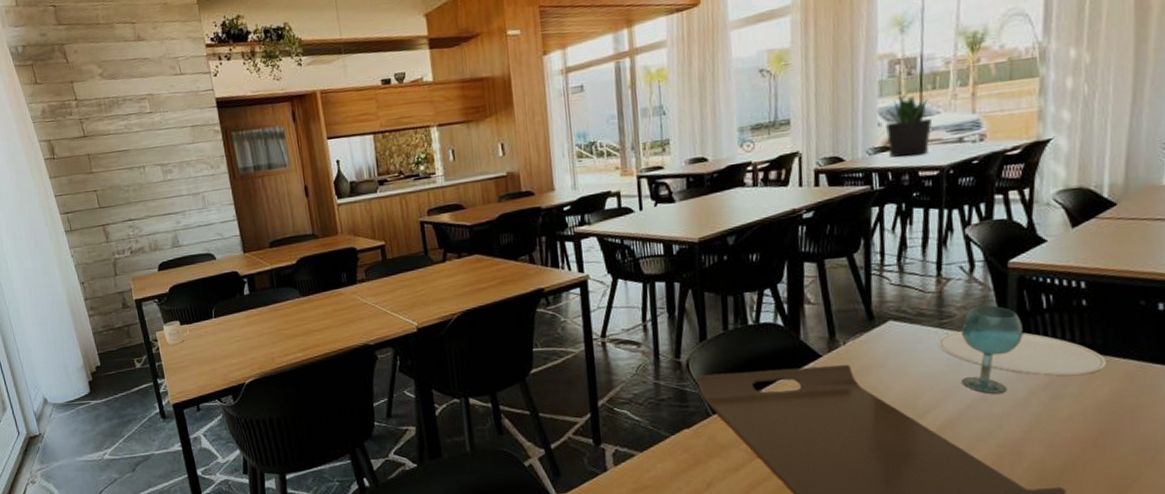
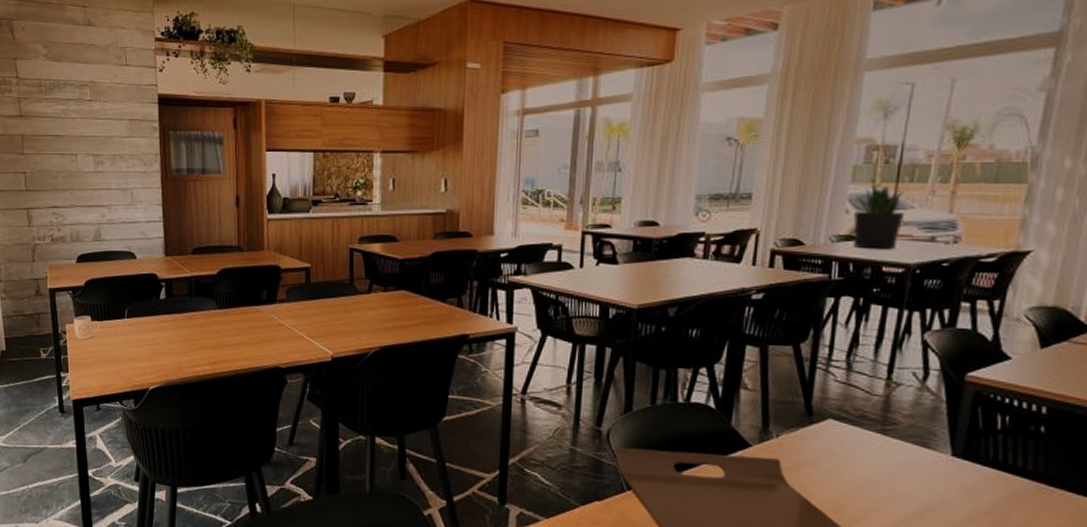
plate: present [938,332,1107,377] -> none [878,440,1059,506]
wine glass: present [960,305,1023,395] -> none [898,416,972,513]

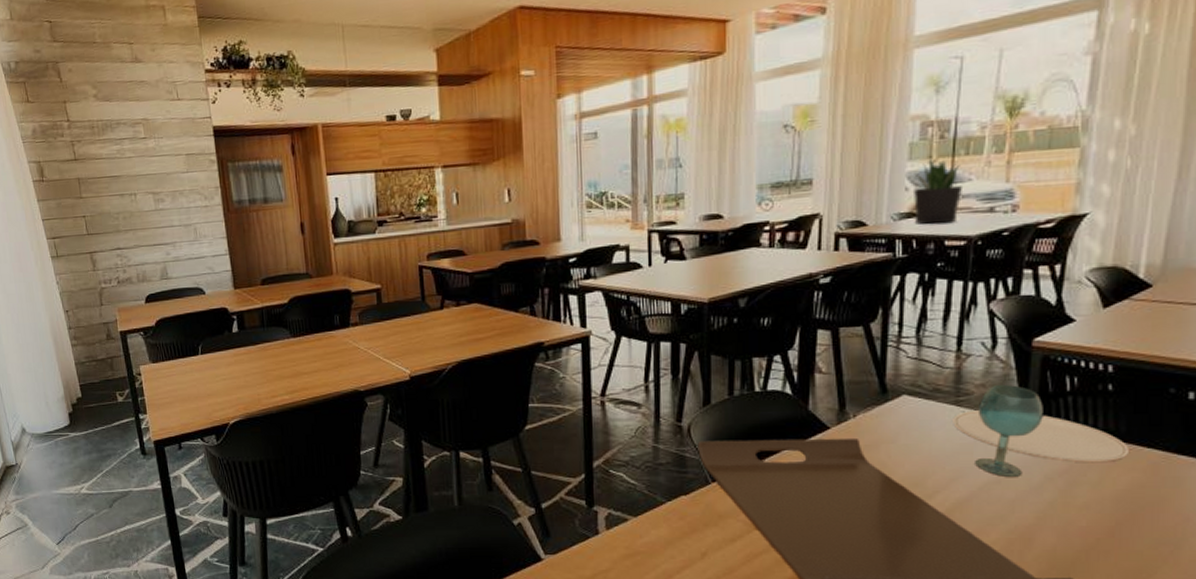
mug: present [74,316,100,341] -> none [148,355,175,381]
plate: none [878,440,1059,506] -> present [953,410,1130,463]
wine glass: none [898,416,972,513] -> present [975,384,1043,478]

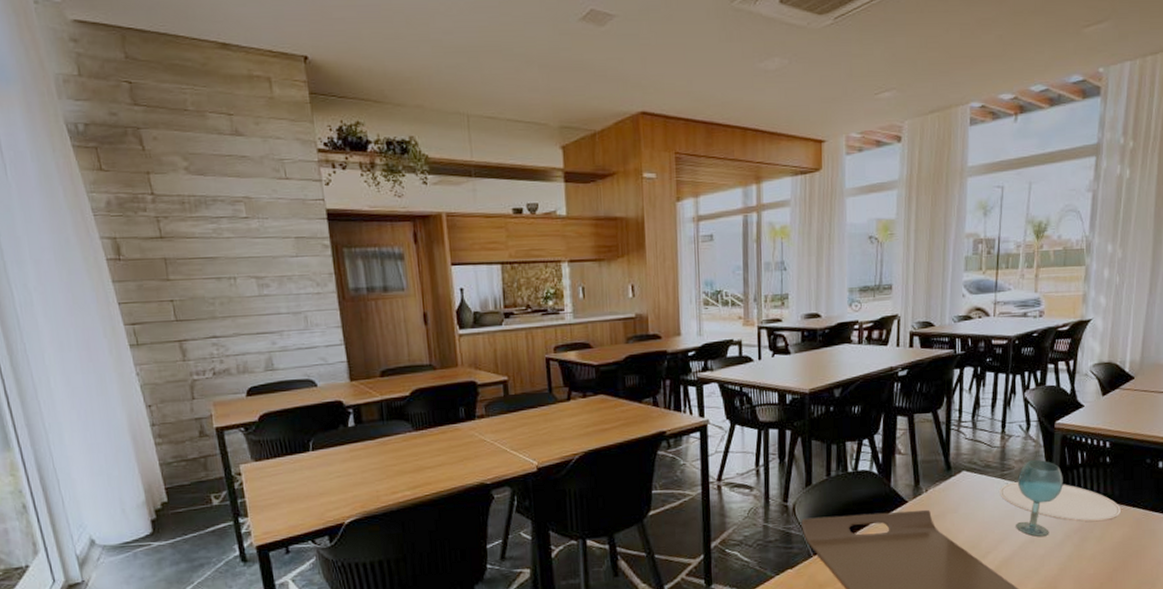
planter: present [914,156,964,225] -> none [969,269,1005,326]

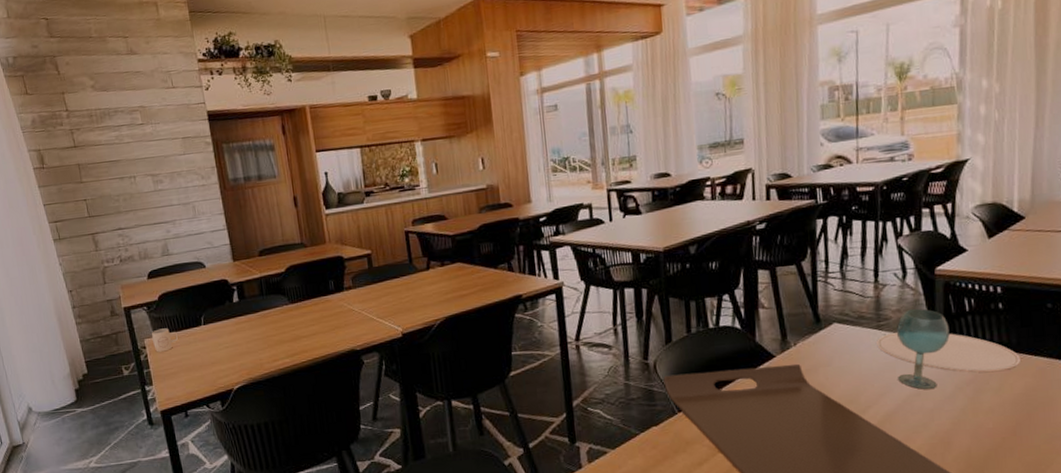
mug: none [249,453,282,481] -> present [152,328,179,354]

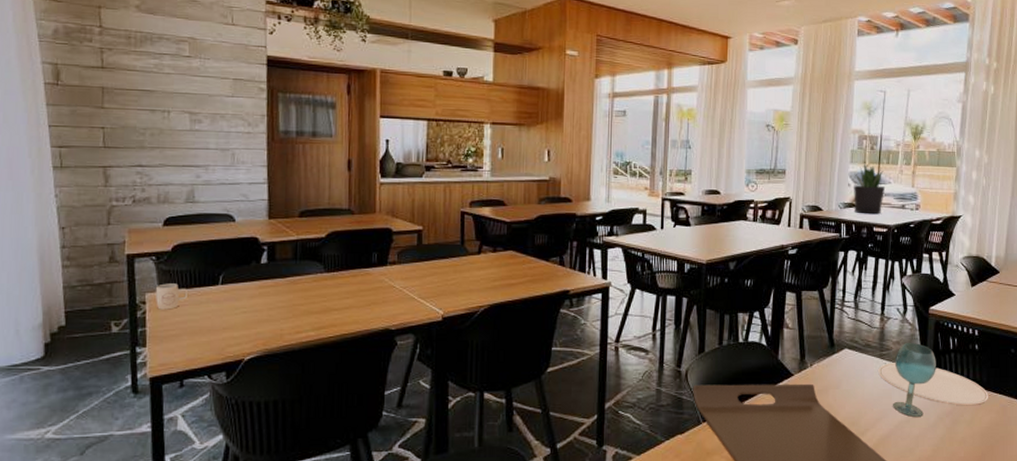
planter: none [826,116,868,174] -> present [854,162,886,215]

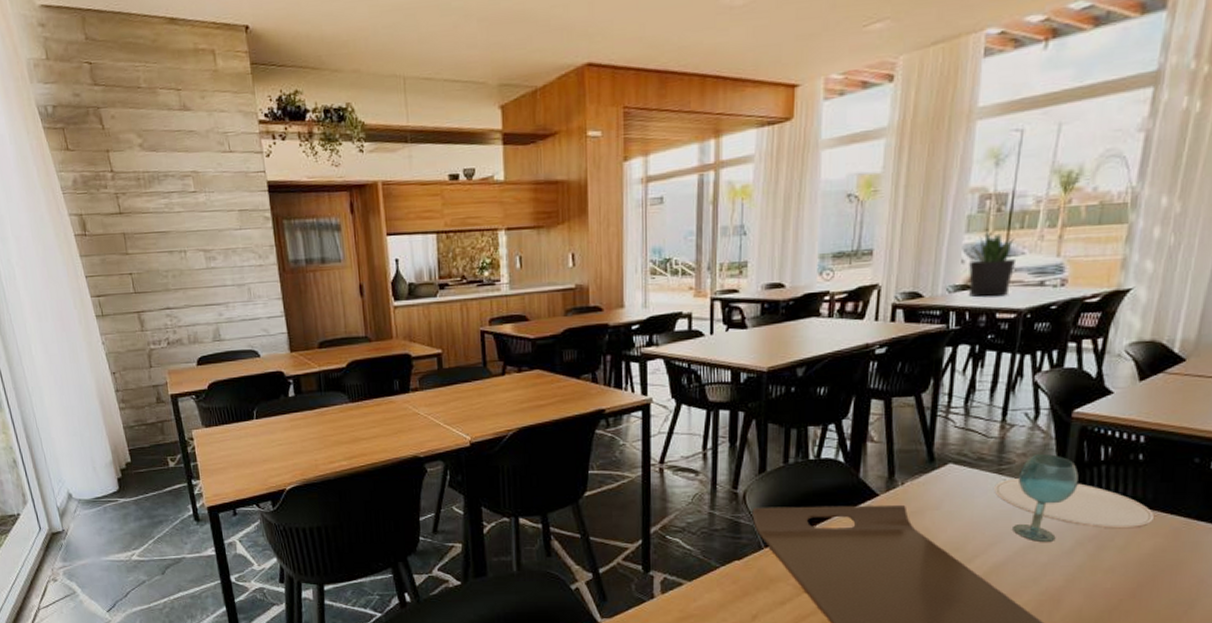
mug: present [156,283,189,311] -> none [200,420,229,446]

